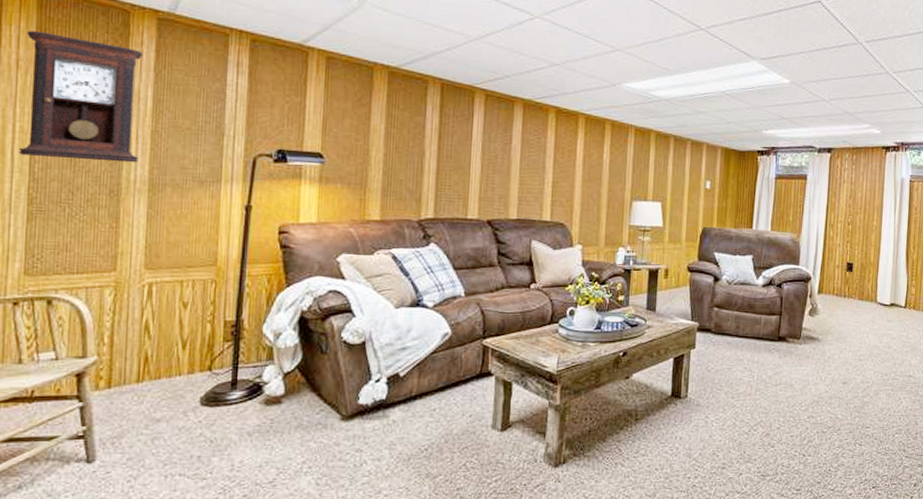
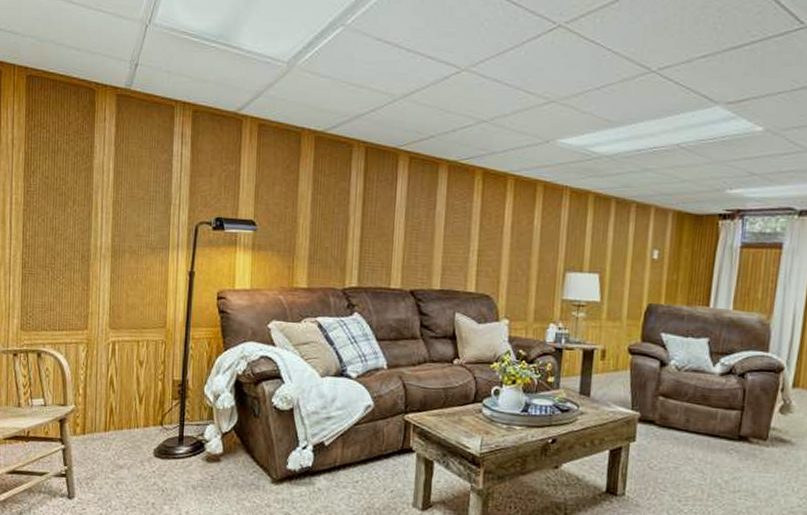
pendulum clock: present [18,30,142,163] -> none [14,111,105,231]

